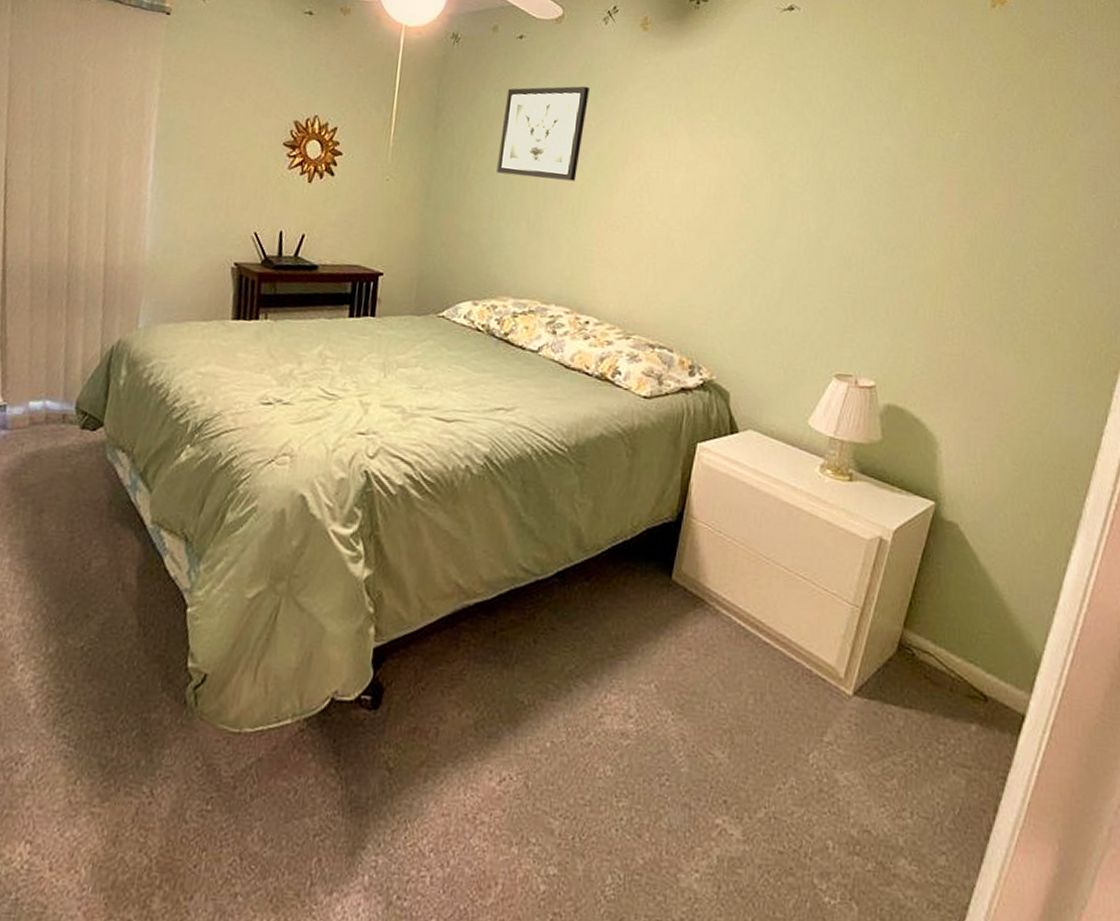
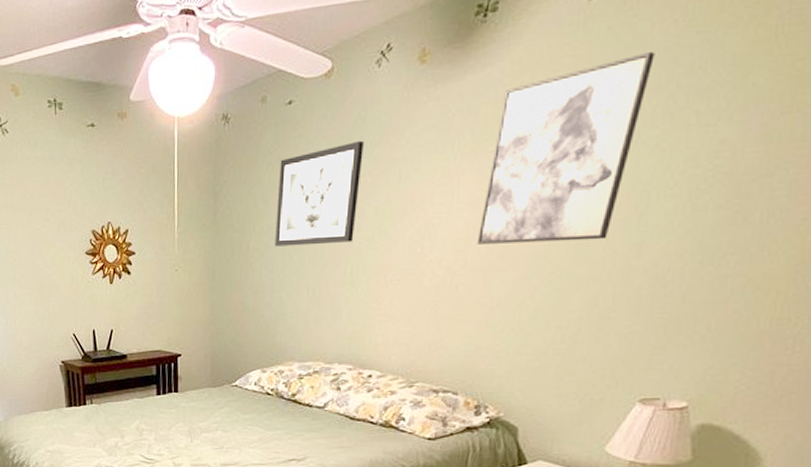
wall art: none [691,64,832,218] -> present [477,52,655,244]

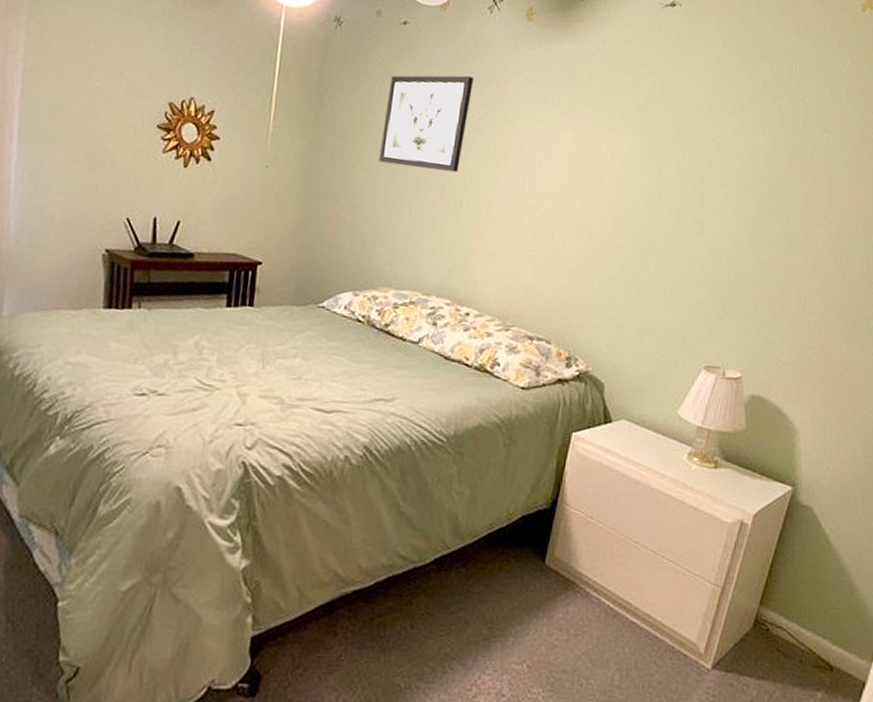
wall art: present [477,52,655,244] -> none [571,61,711,213]

